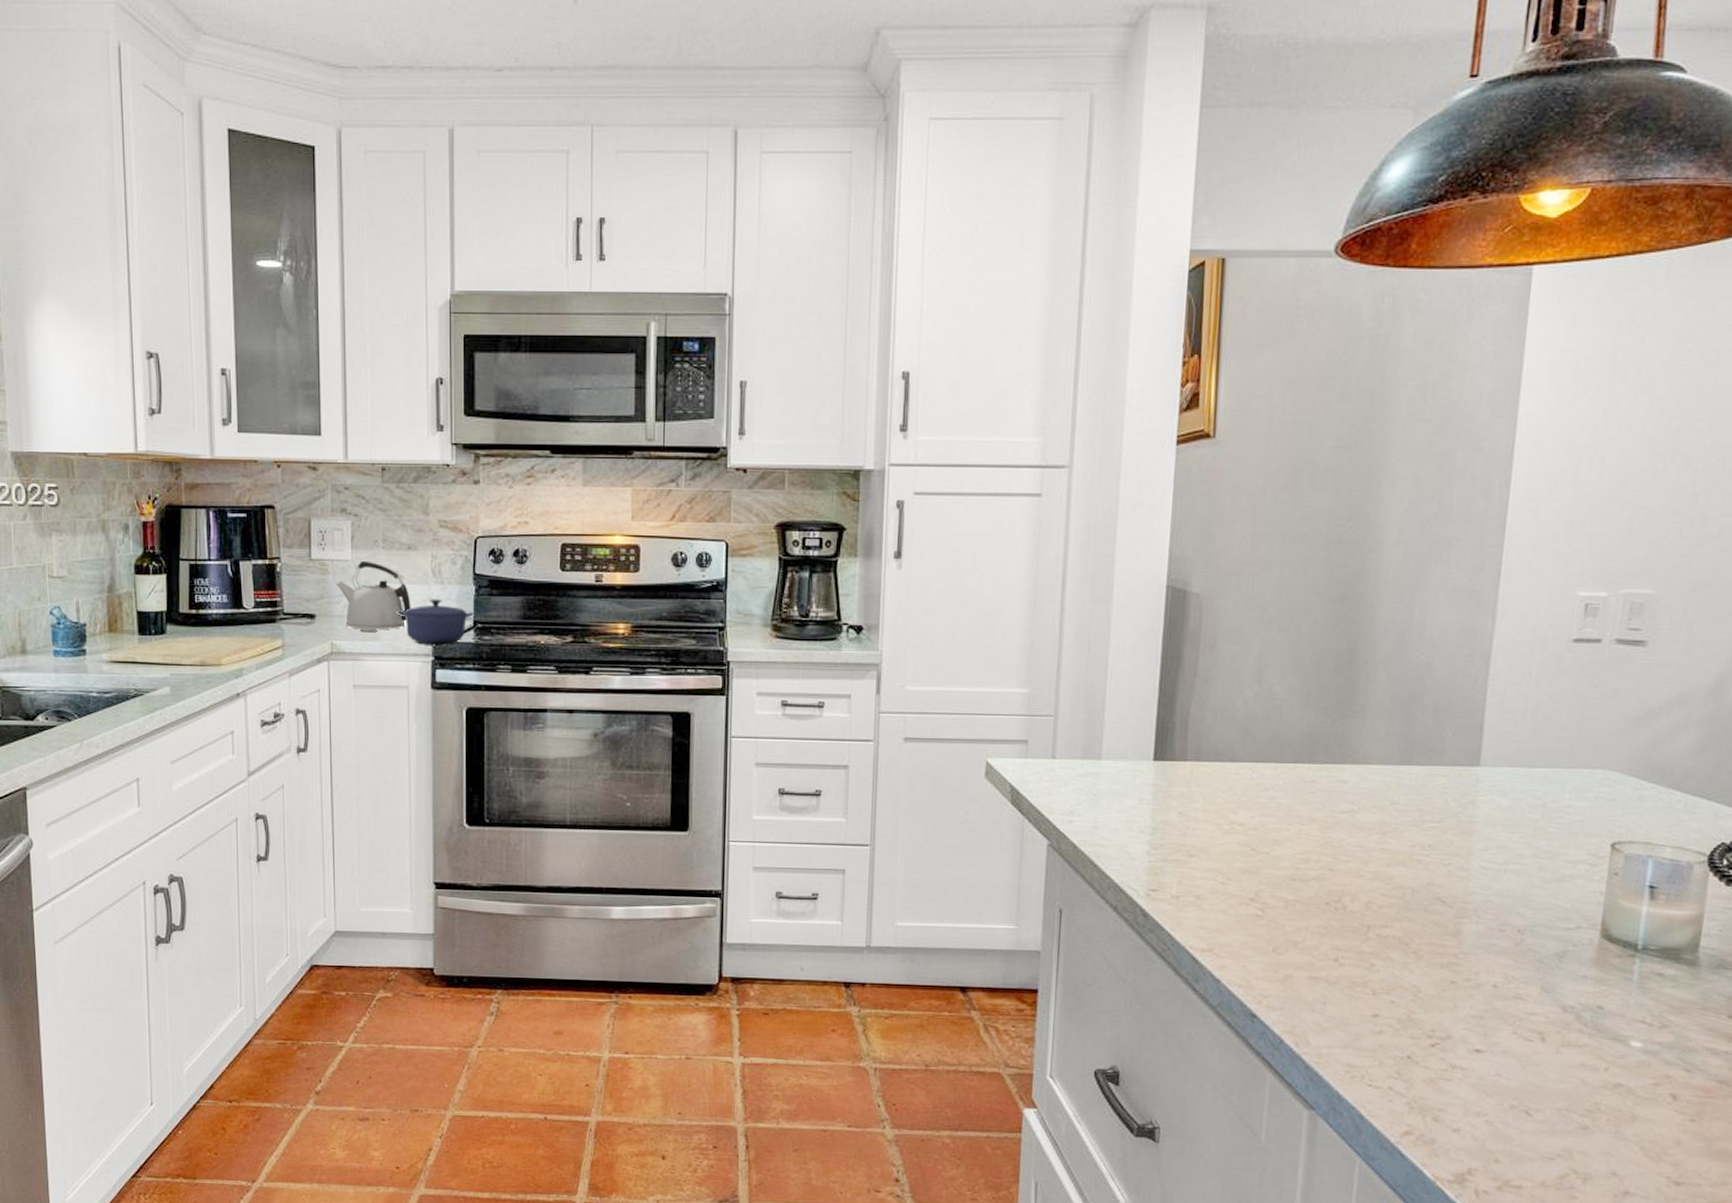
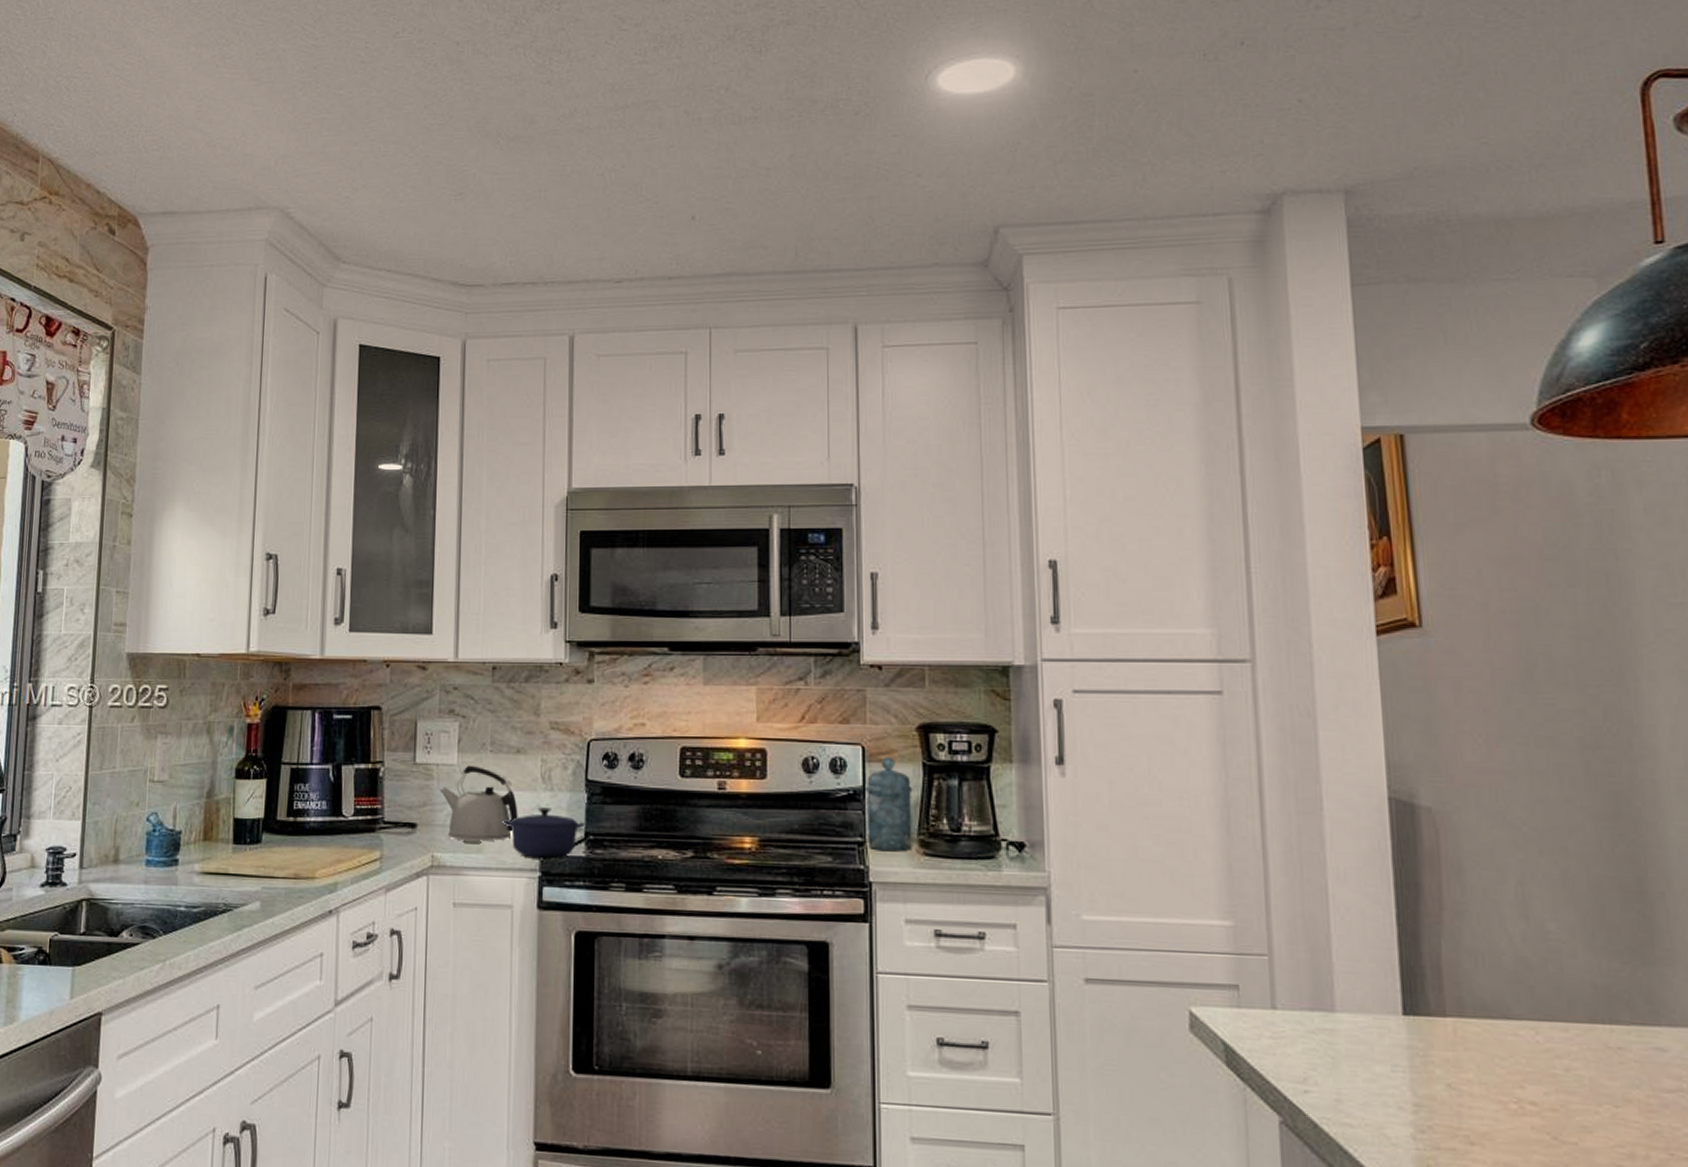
canister: none [727,552,769,635] -> present [865,756,913,852]

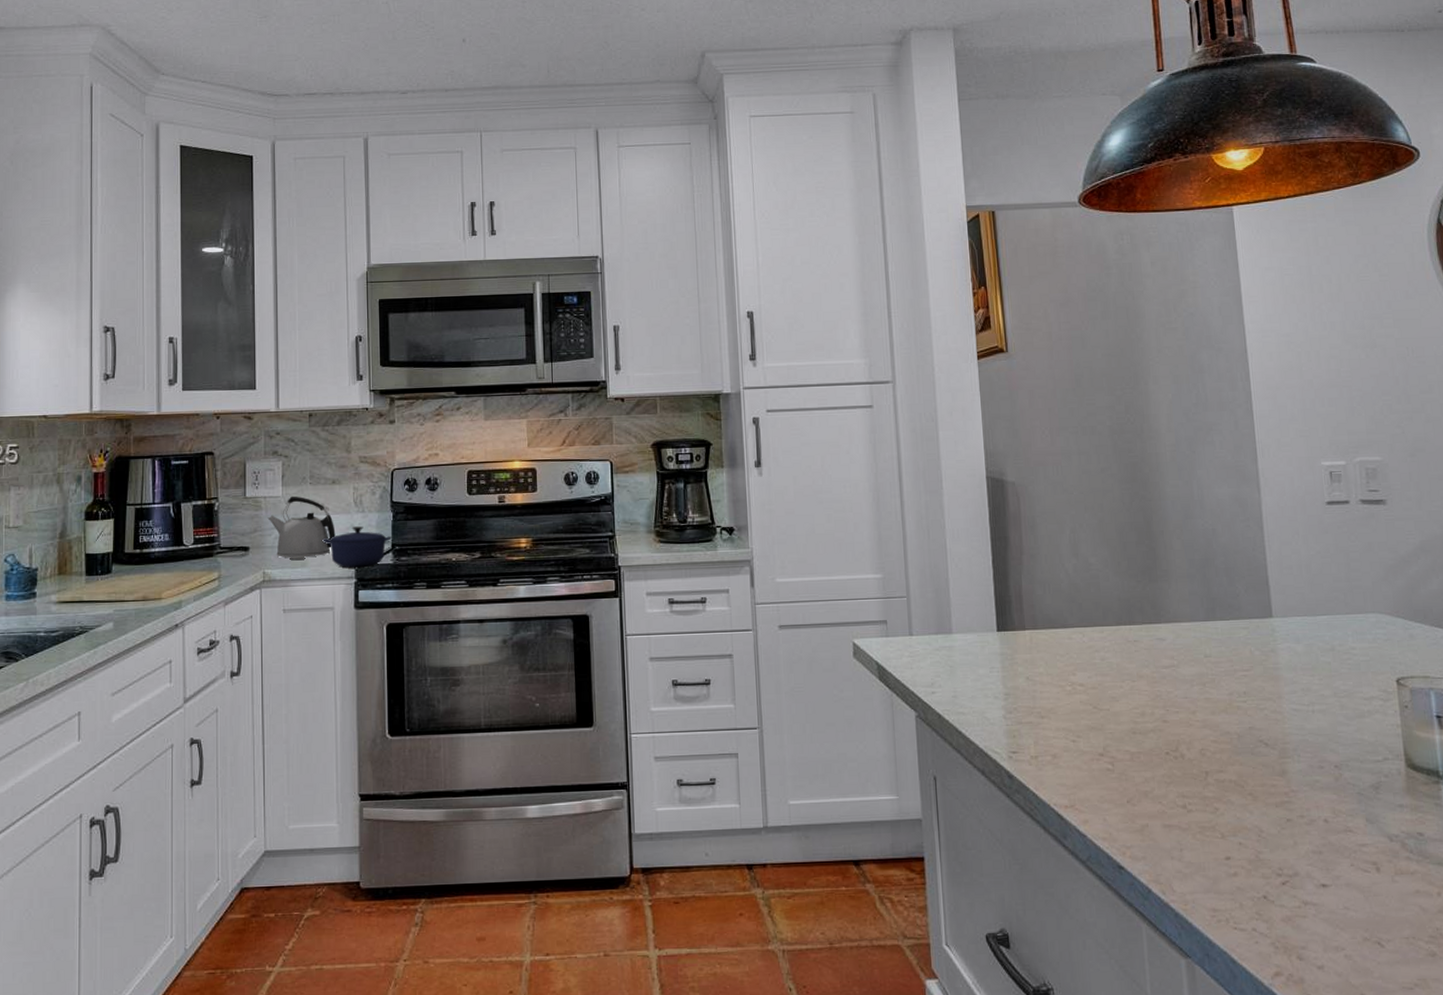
canister: present [865,756,913,852] -> none [613,468,650,542]

